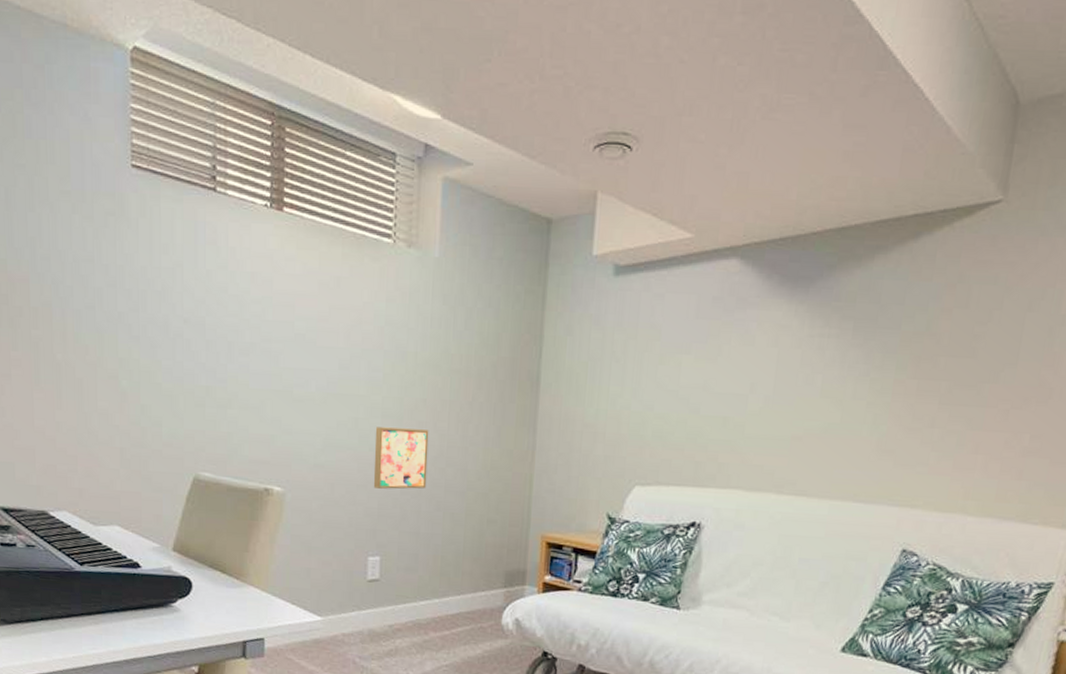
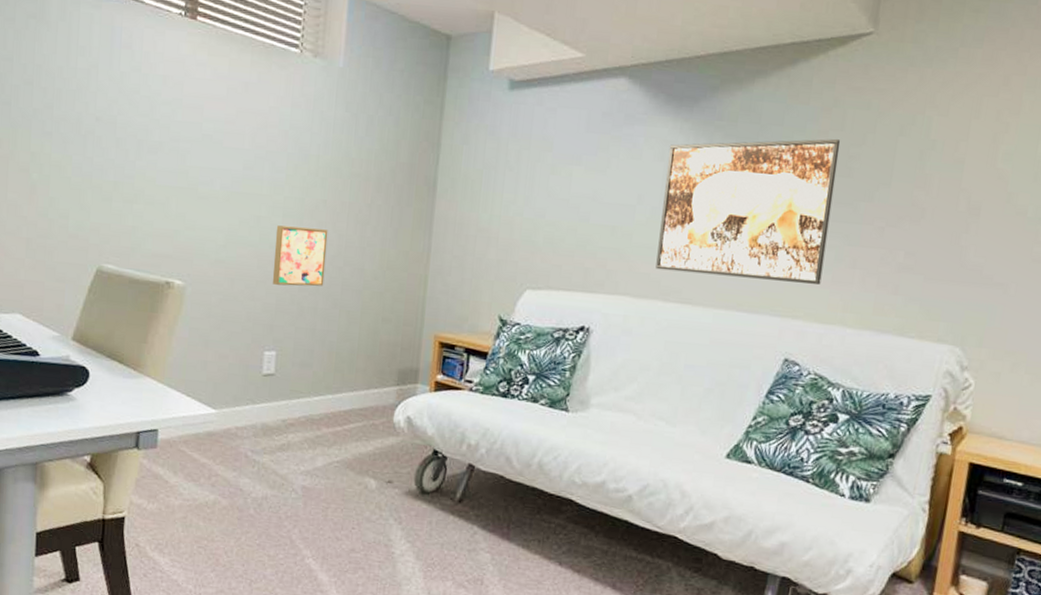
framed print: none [769,316,965,472] -> present [655,138,841,284]

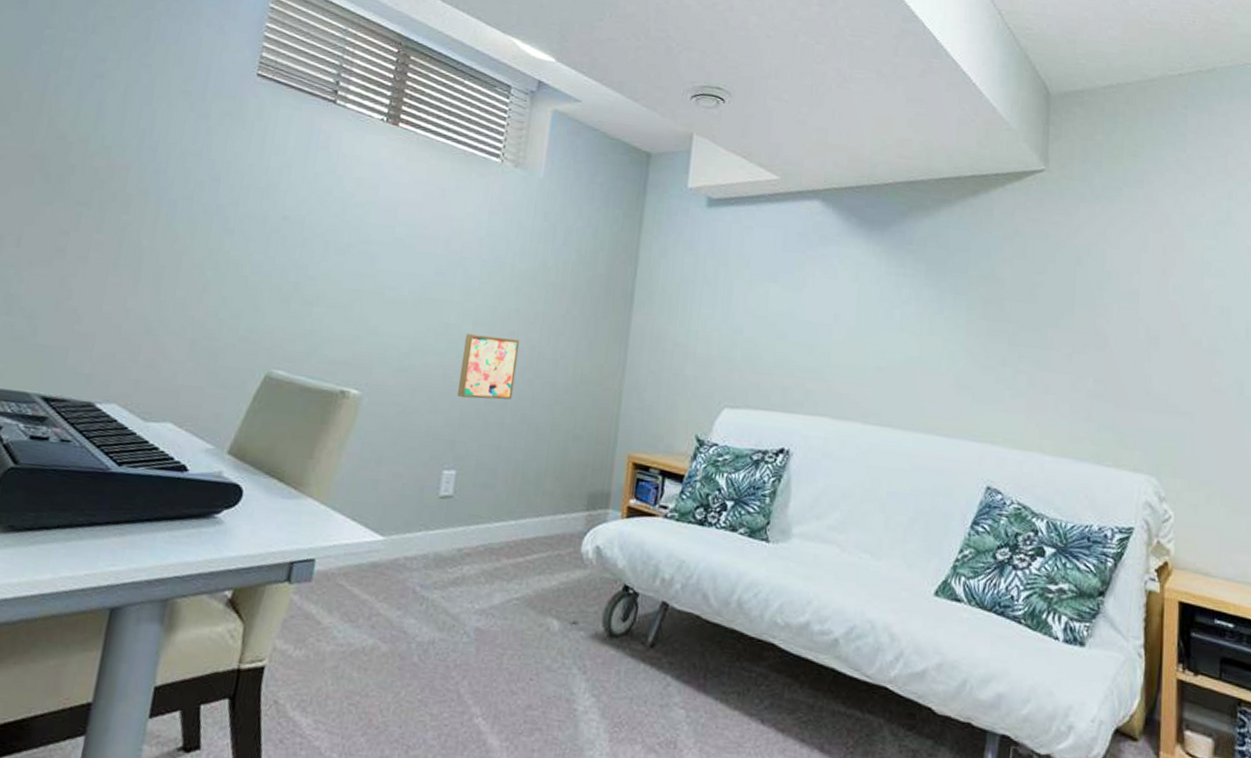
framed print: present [655,138,841,284] -> none [854,265,1024,409]

